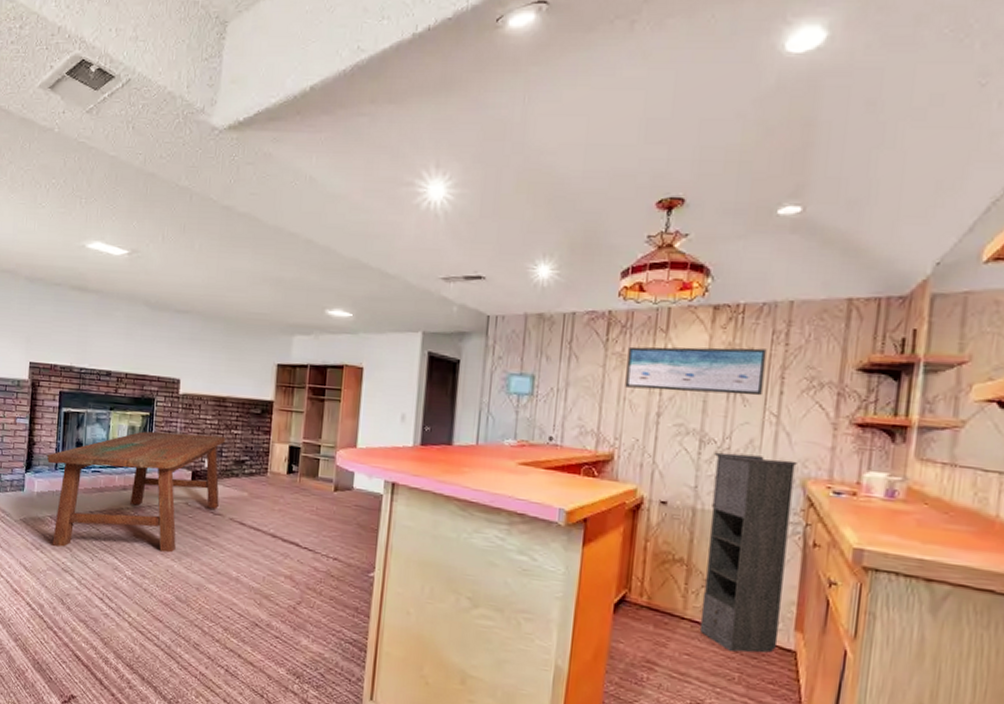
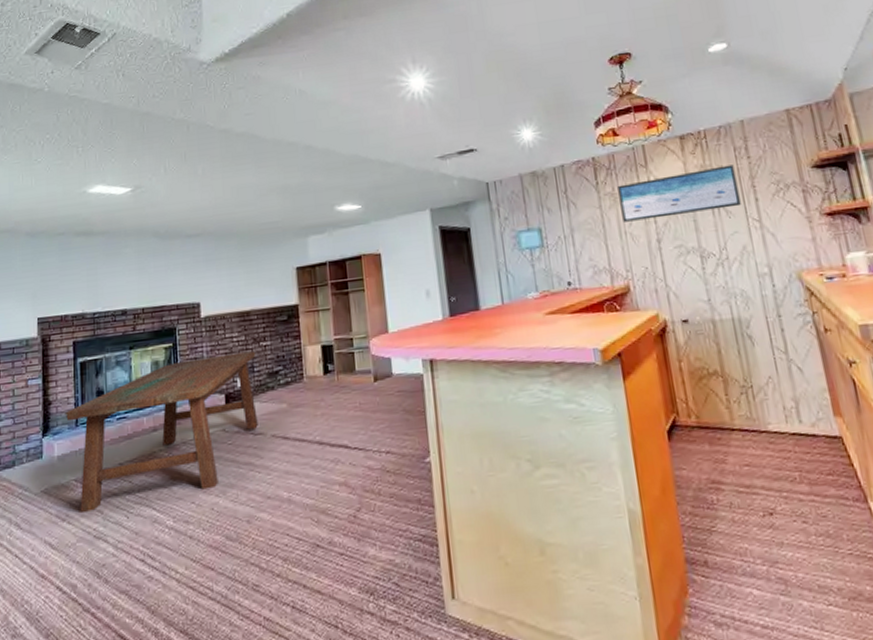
storage cabinet: present [699,452,797,653] -> none [716,257,824,452]

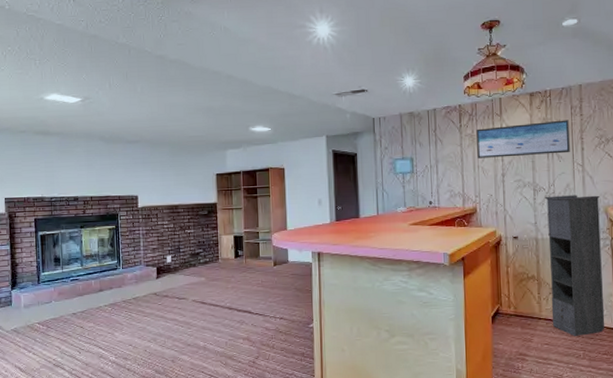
dining table: present [65,351,258,514] -> none [29,236,182,348]
storage cabinet: none [716,257,824,452] -> present [544,195,605,336]

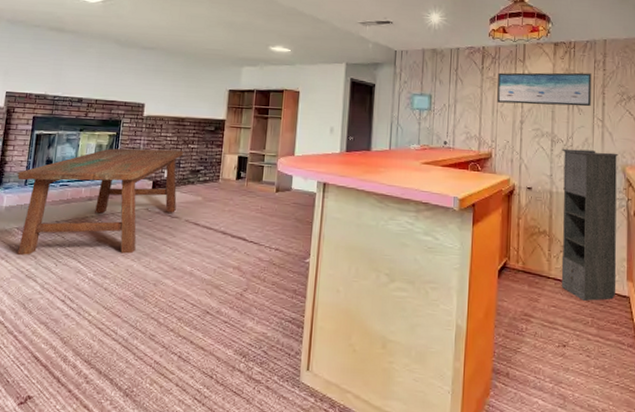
dining table: none [29,236,182,348] -> present [17,148,184,256]

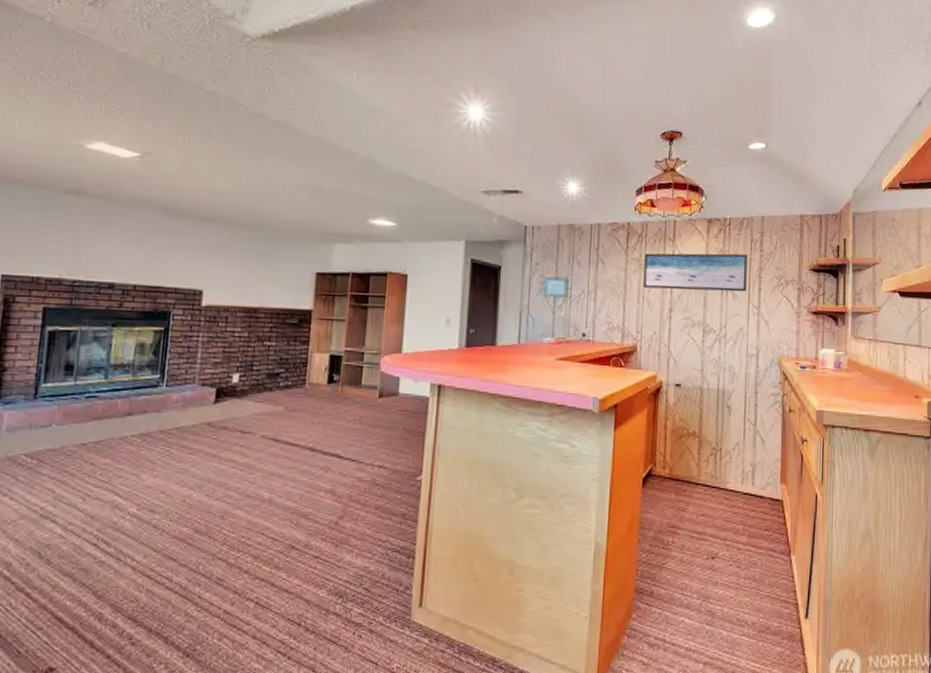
dining table: present [17,148,184,256] -> none [22,347,258,491]
storage cabinet: present [561,148,618,301] -> none [711,339,774,507]

